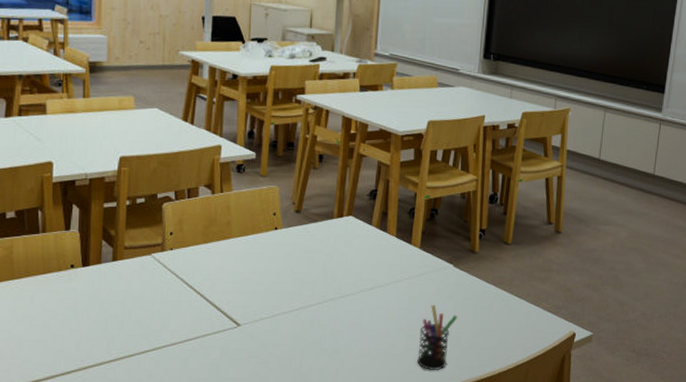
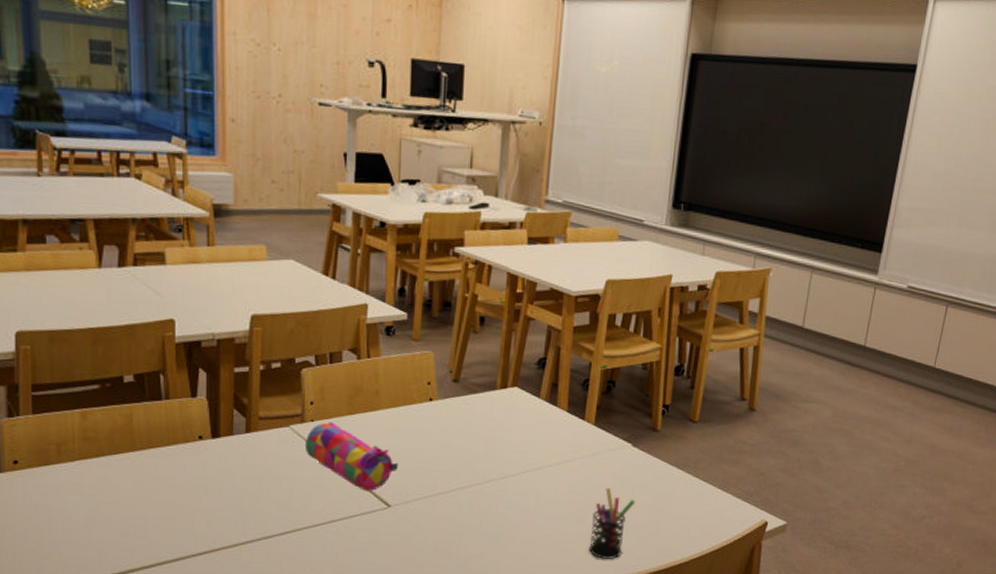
pencil case: none [164,250,248,312] -> present [304,422,399,491]

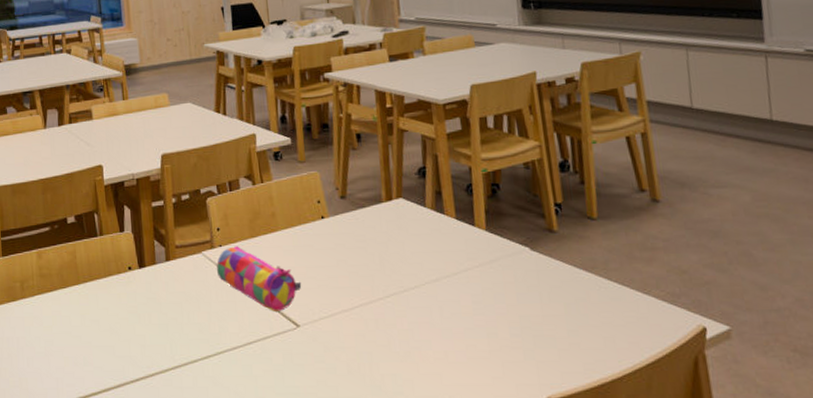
pen holder: present [589,488,636,560] -> none [502,297,547,378]

